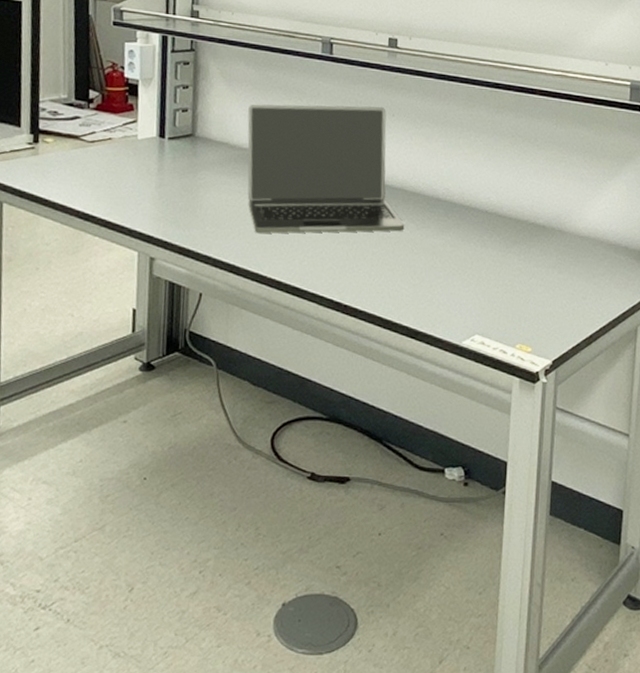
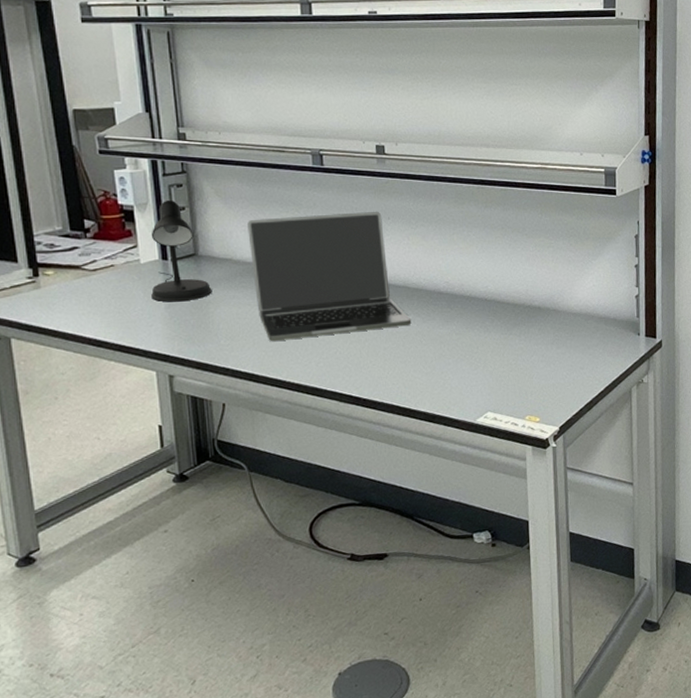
desk lamp: none [144,77,205,183] -> present [151,201,212,302]

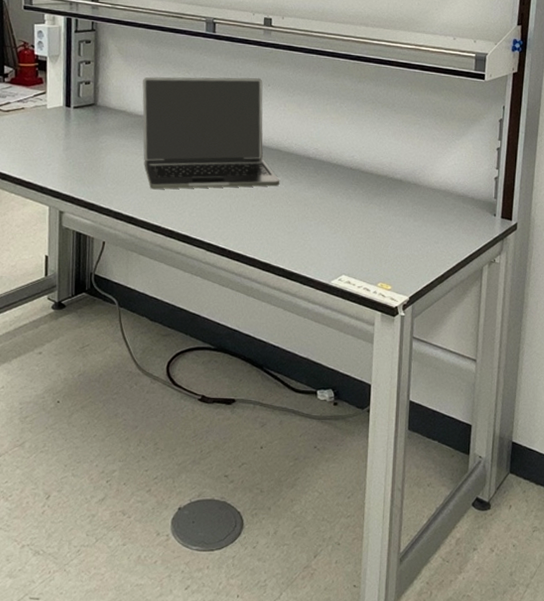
desk lamp: present [151,201,212,302] -> none [53,54,106,146]

